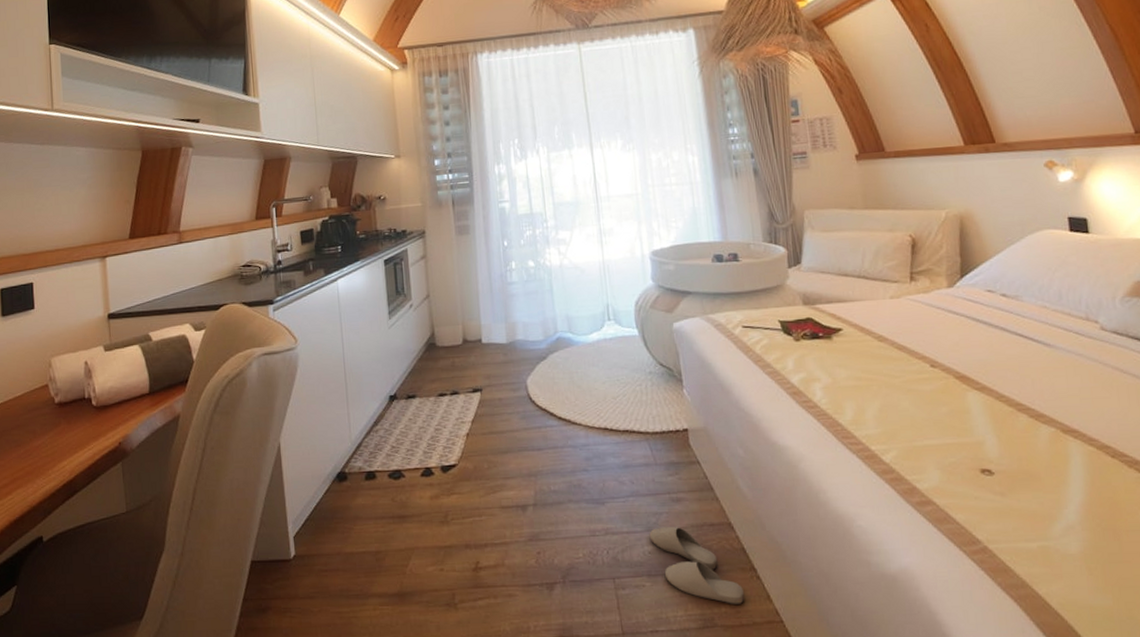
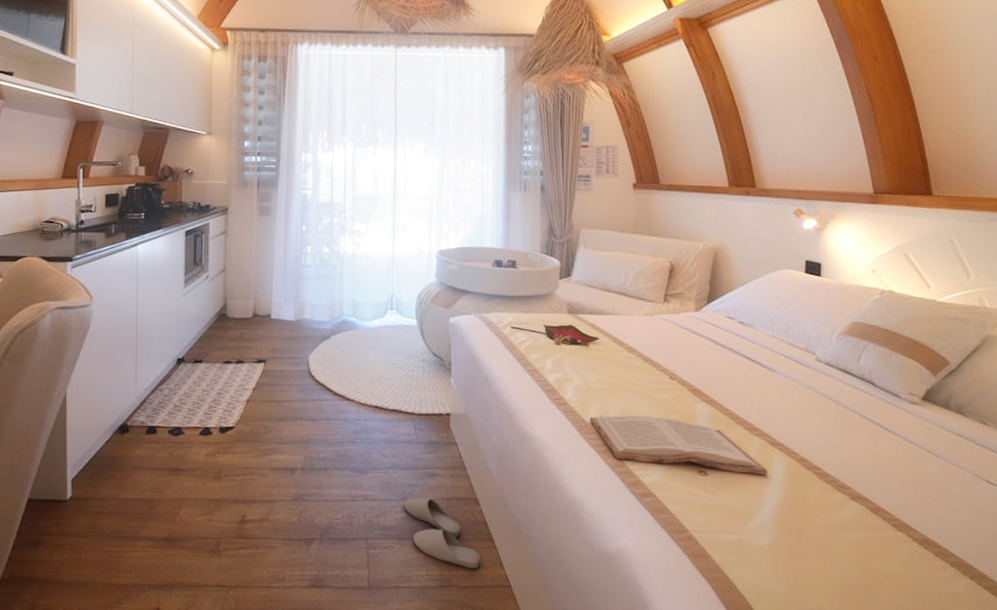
book: none [846,411,1065,470] -> present [590,415,768,476]

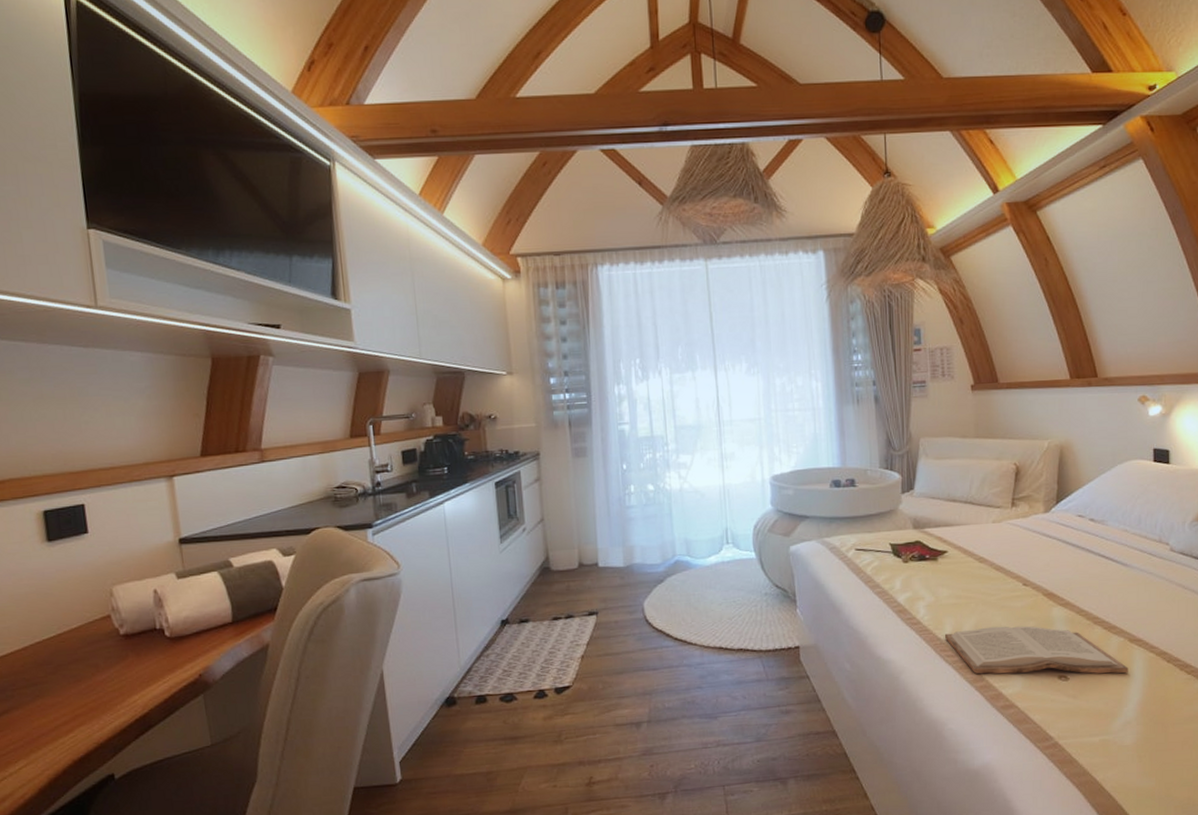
slippers: present [403,497,481,569] -> none [758,736,844,803]

